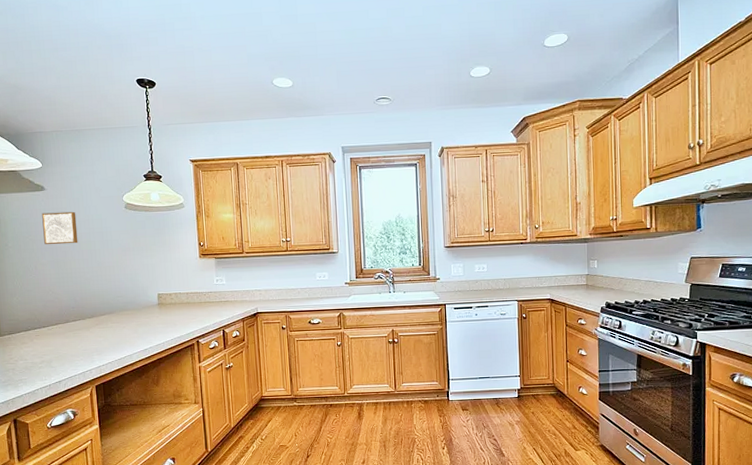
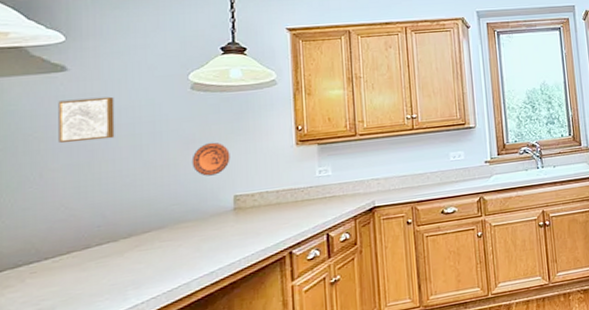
decorative plate: none [128,251,154,277] -> present [191,142,230,176]

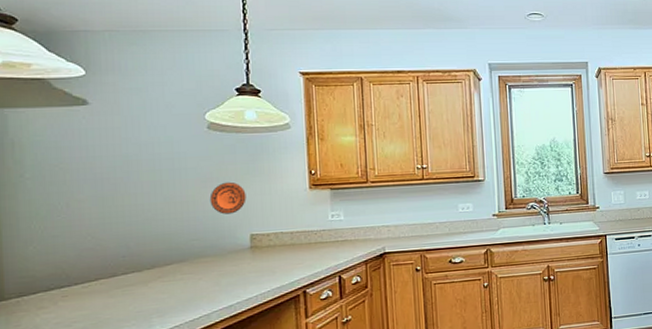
wall art: present [58,96,115,144] -> none [81,132,136,176]

